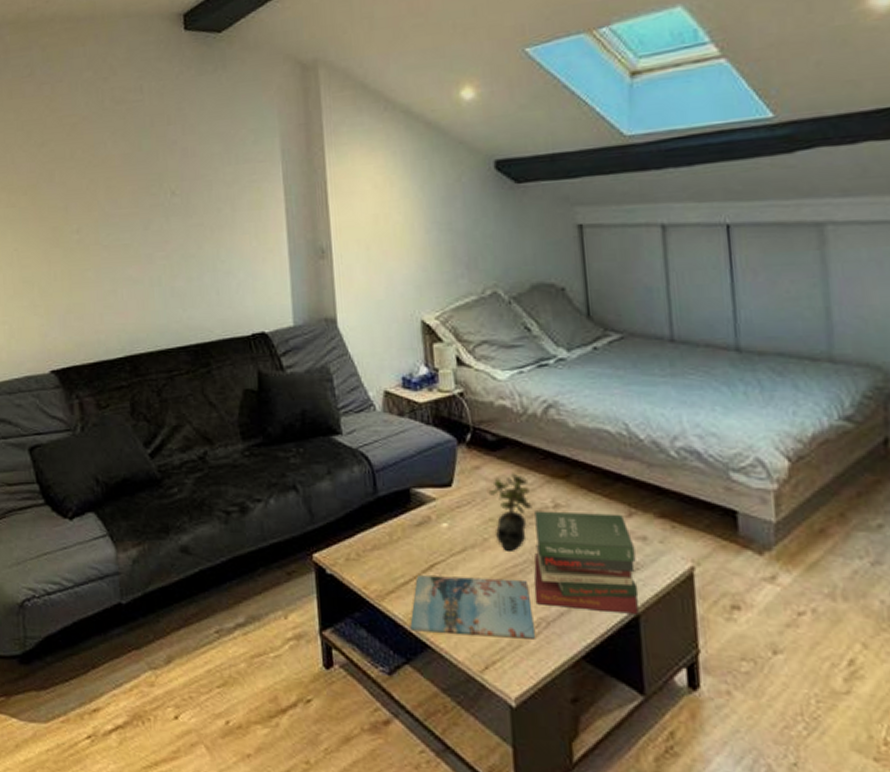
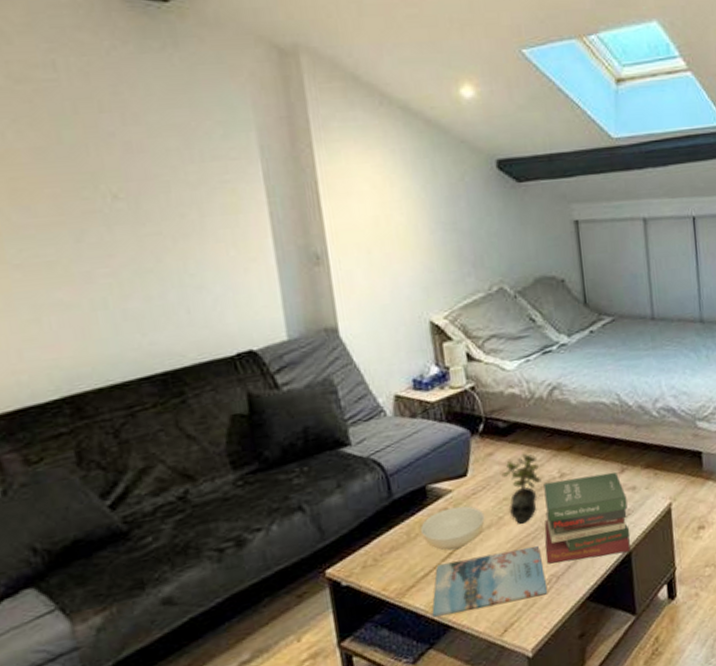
bowl: none [403,517,469,562] -> present [421,506,485,550]

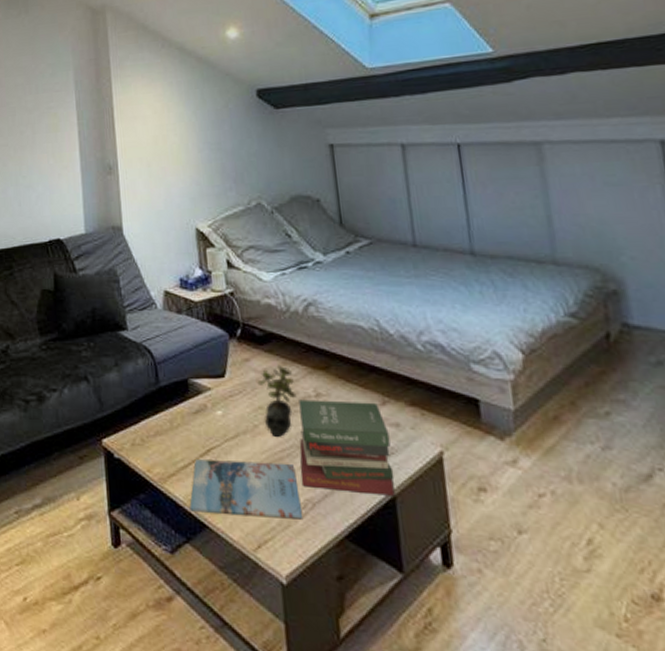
bowl: present [421,506,485,550] -> none [182,405,241,447]

